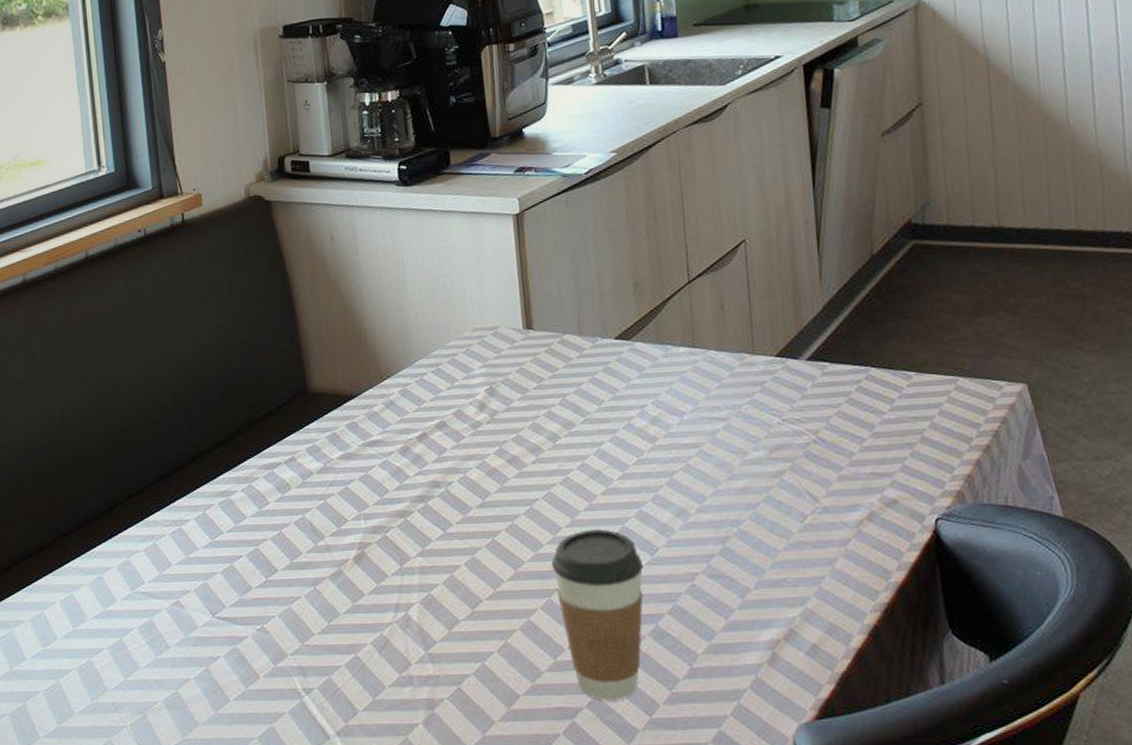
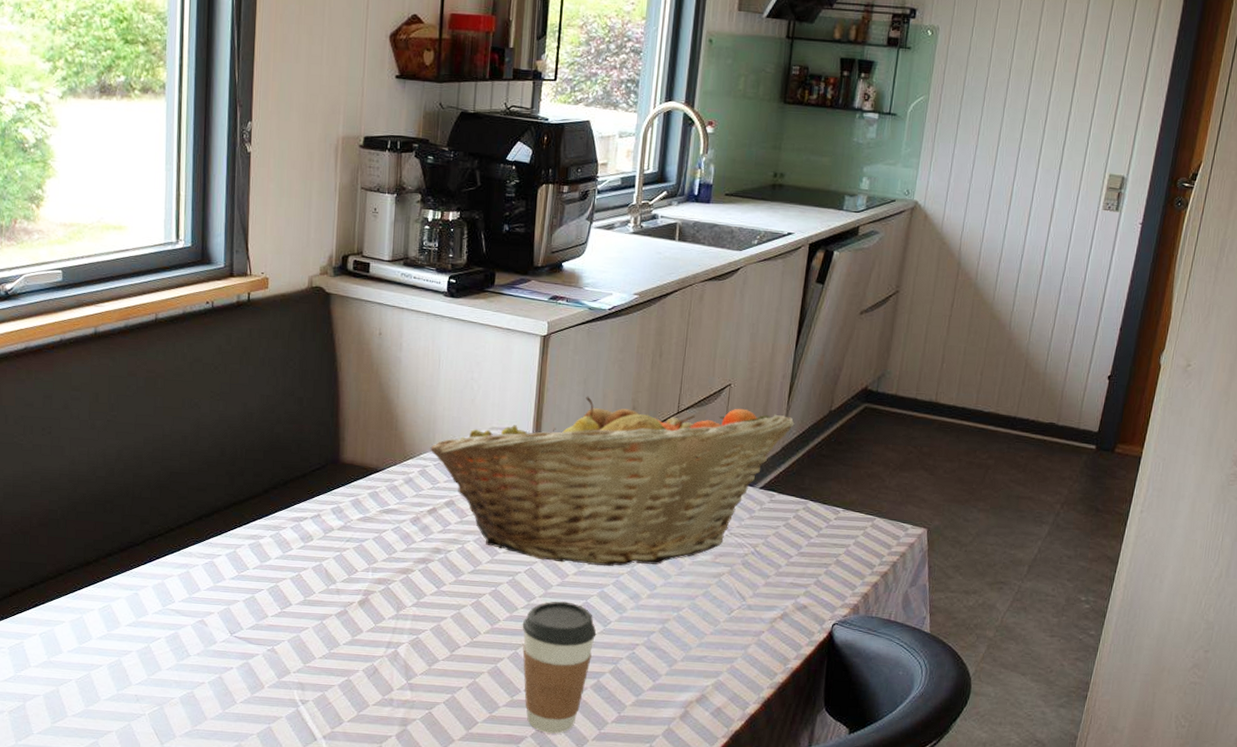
fruit basket: none [408,266,832,481] -> present [430,396,795,567]

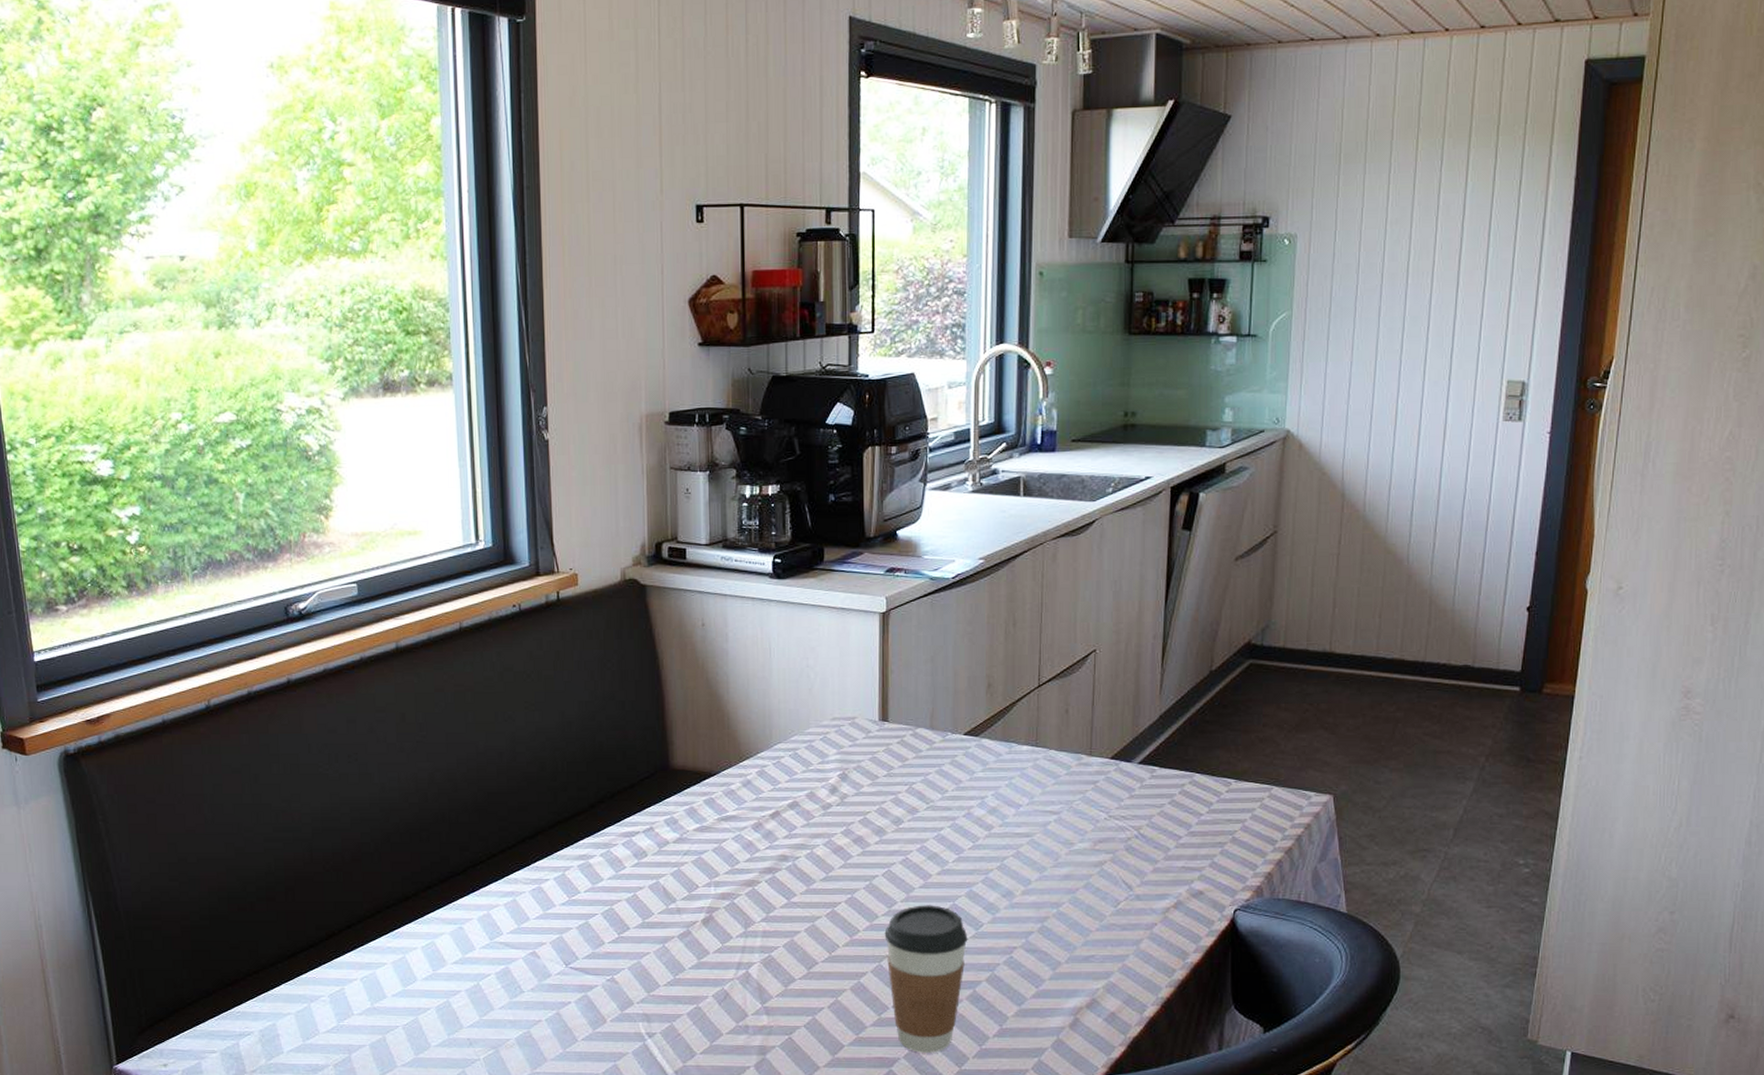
fruit basket: present [430,396,795,567] -> none [767,675,1171,863]

